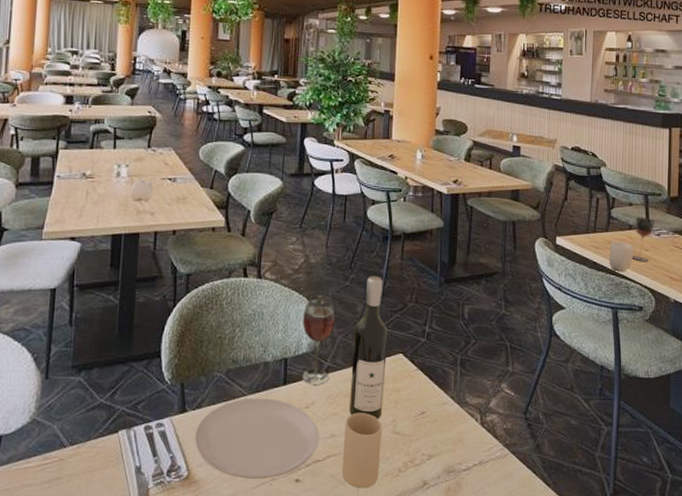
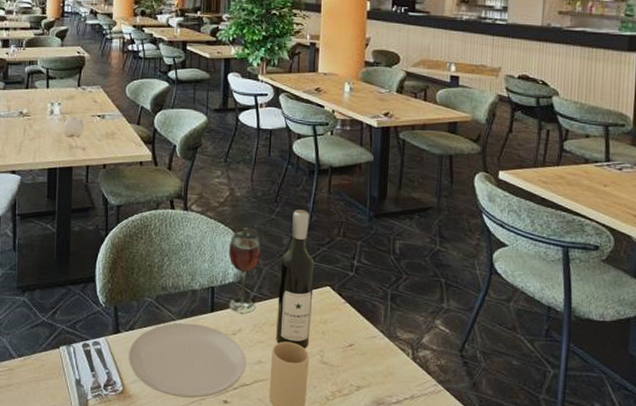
cup: present [608,242,634,271] -> none [559,176,591,208]
wineglass: present [632,217,655,262] -> none [587,149,617,199]

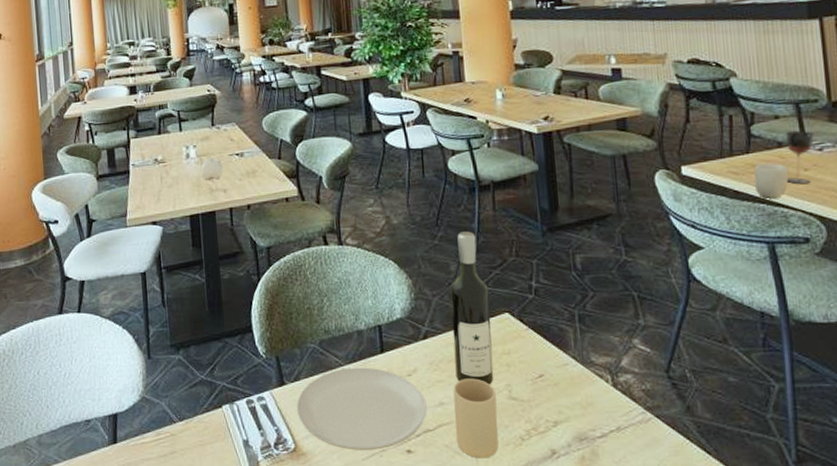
wineglass: present [228,227,261,314] -> none [391,256,429,352]
cup: none [559,176,591,208] -> present [753,163,789,198]
wineglass: none [587,149,617,199] -> present [785,130,814,185]

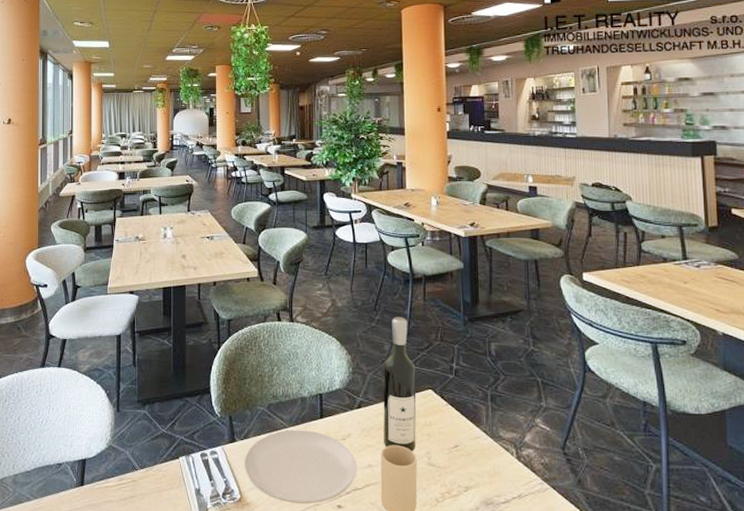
sugar bowl: present [200,157,224,181] -> none [175,238,195,258]
cup: present [753,163,789,198] -> none [642,275,671,305]
wineglass: present [785,130,814,185] -> none [669,249,693,295]

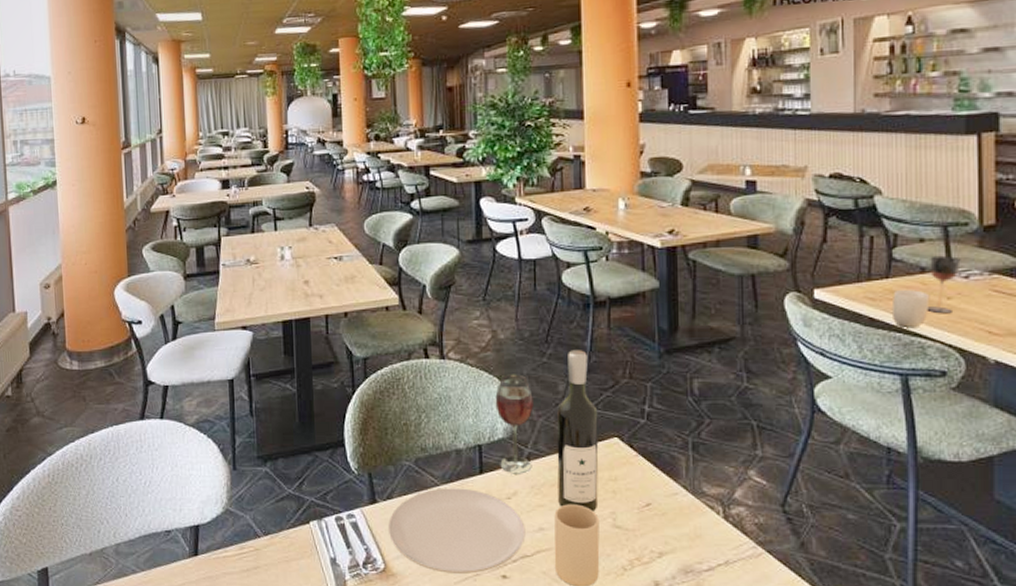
wineglass: none [334,335,364,419] -> present [495,374,534,474]
cup: none [642,275,671,305] -> present [891,290,930,327]
wineglass: none [669,249,693,295] -> present [927,255,961,314]

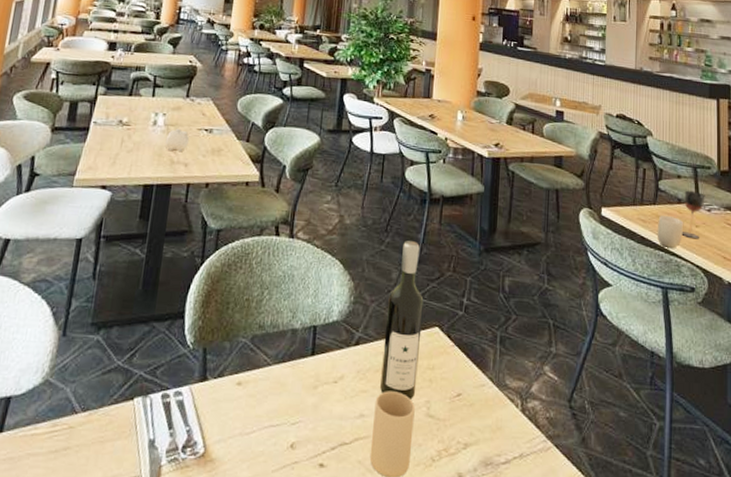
sugar bowl: none [296,260,321,285] -> present [164,128,190,153]
plate: present [389,488,526,574] -> none [214,368,347,461]
wineglass: present [495,374,534,474] -> none [331,258,369,358]

